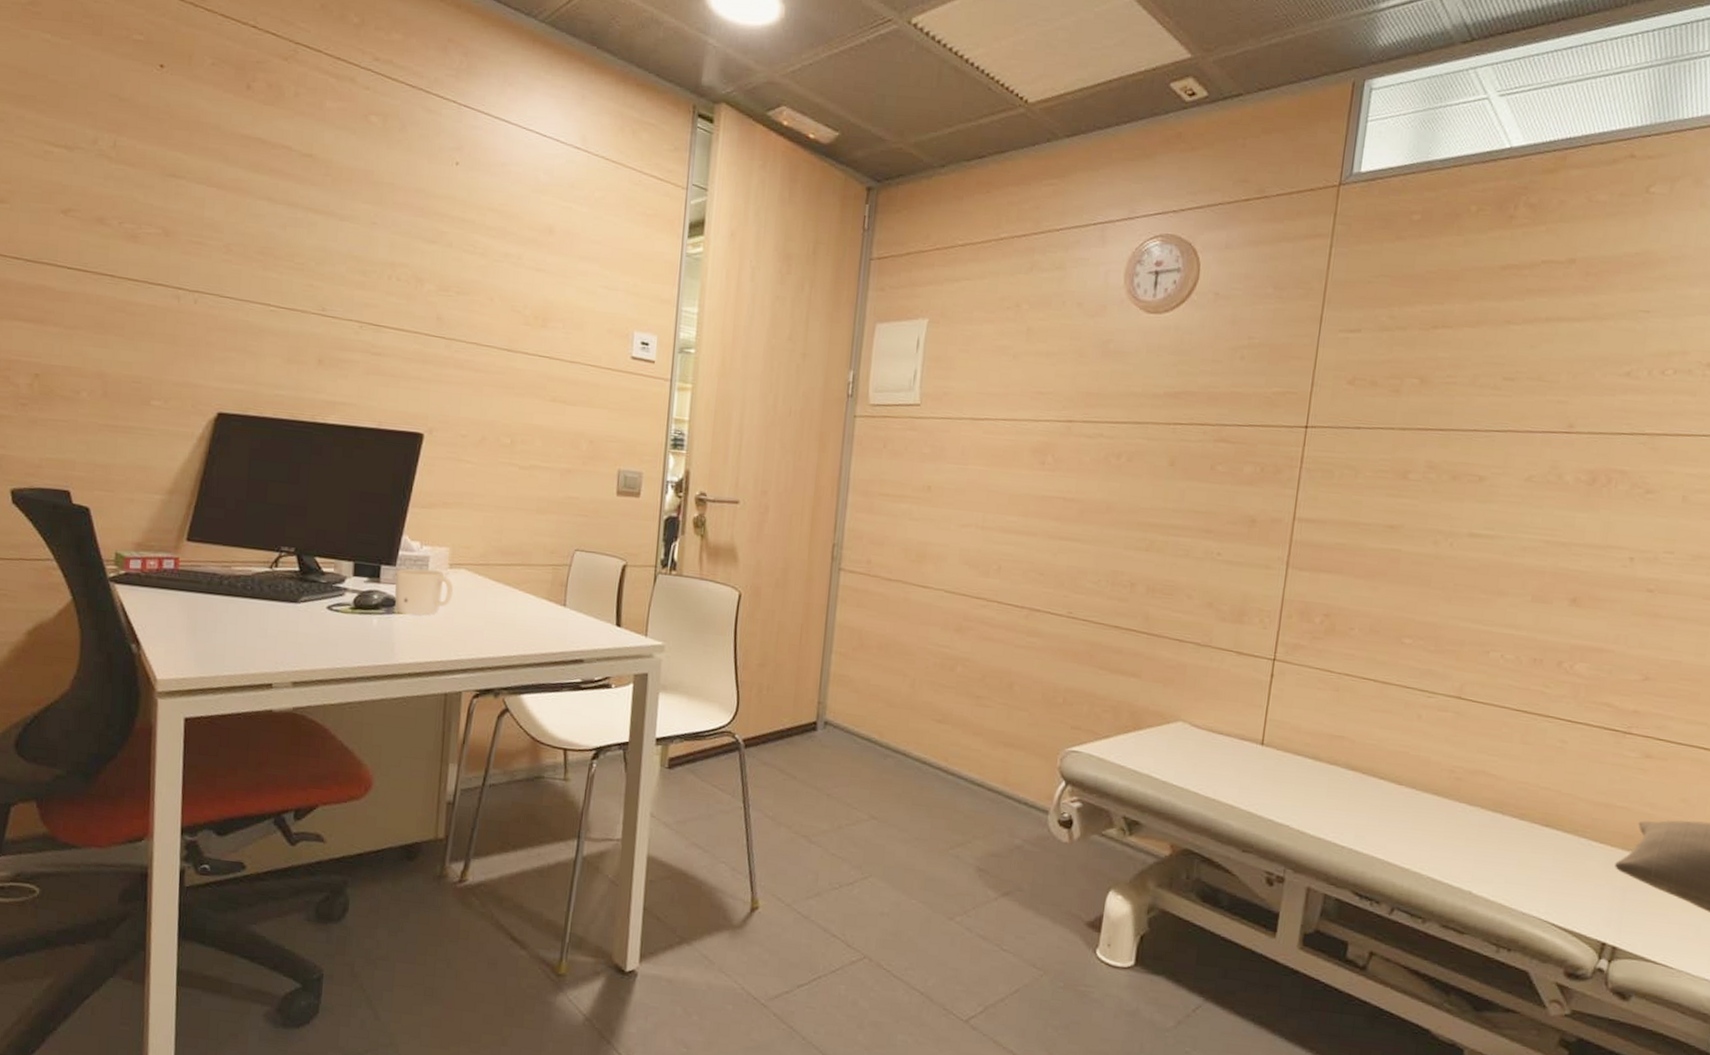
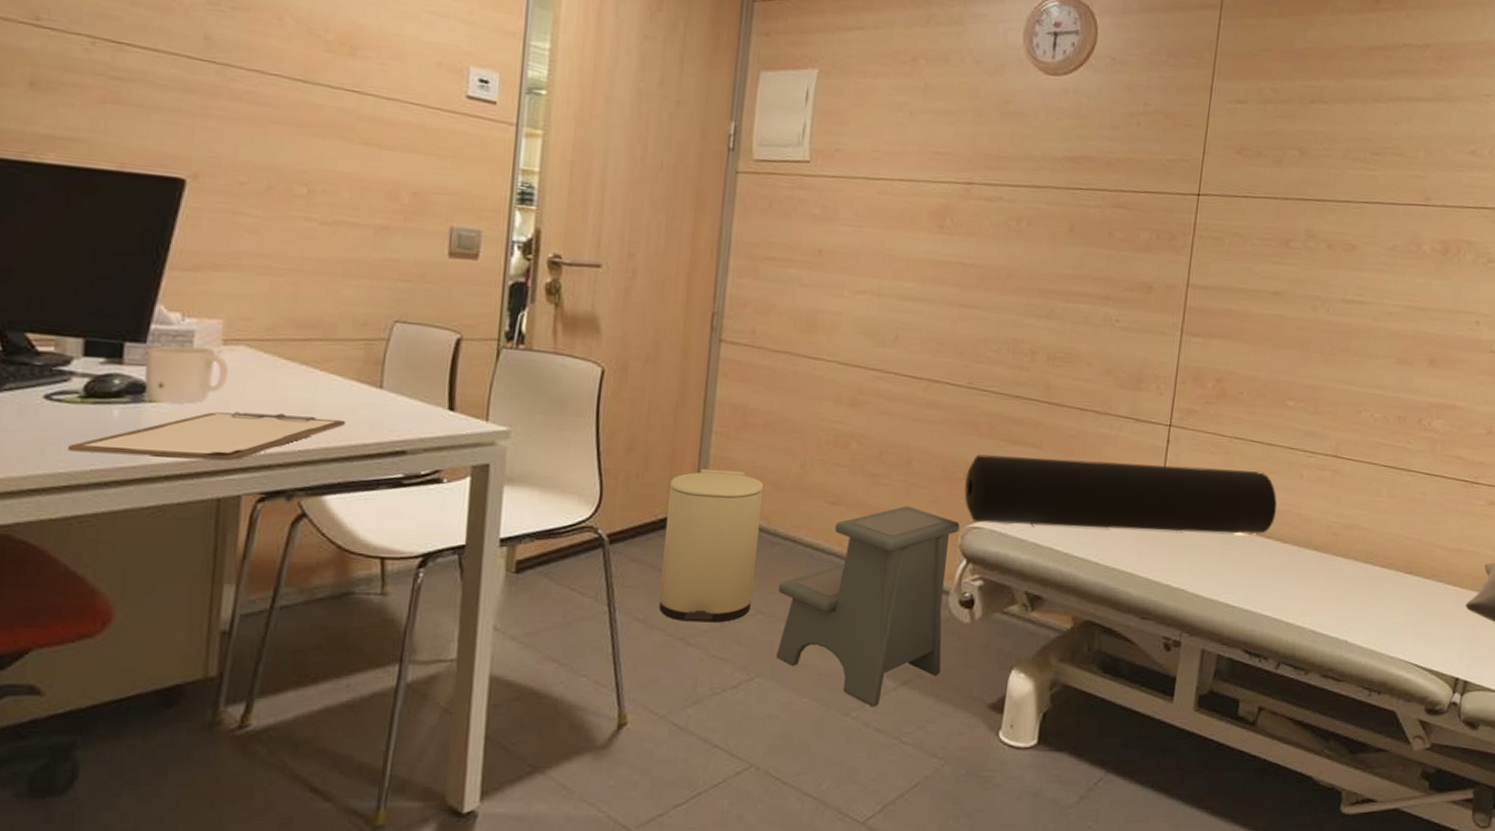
clipboard: none [342,622,539,663] -> present [67,412,347,461]
pedal bin: none [785,684,878,825] -> present [658,468,764,623]
step stool: none [888,727,1059,914] -> present [777,506,960,707]
foam roller: none [1063,681,1392,774] -> present [964,454,1277,534]

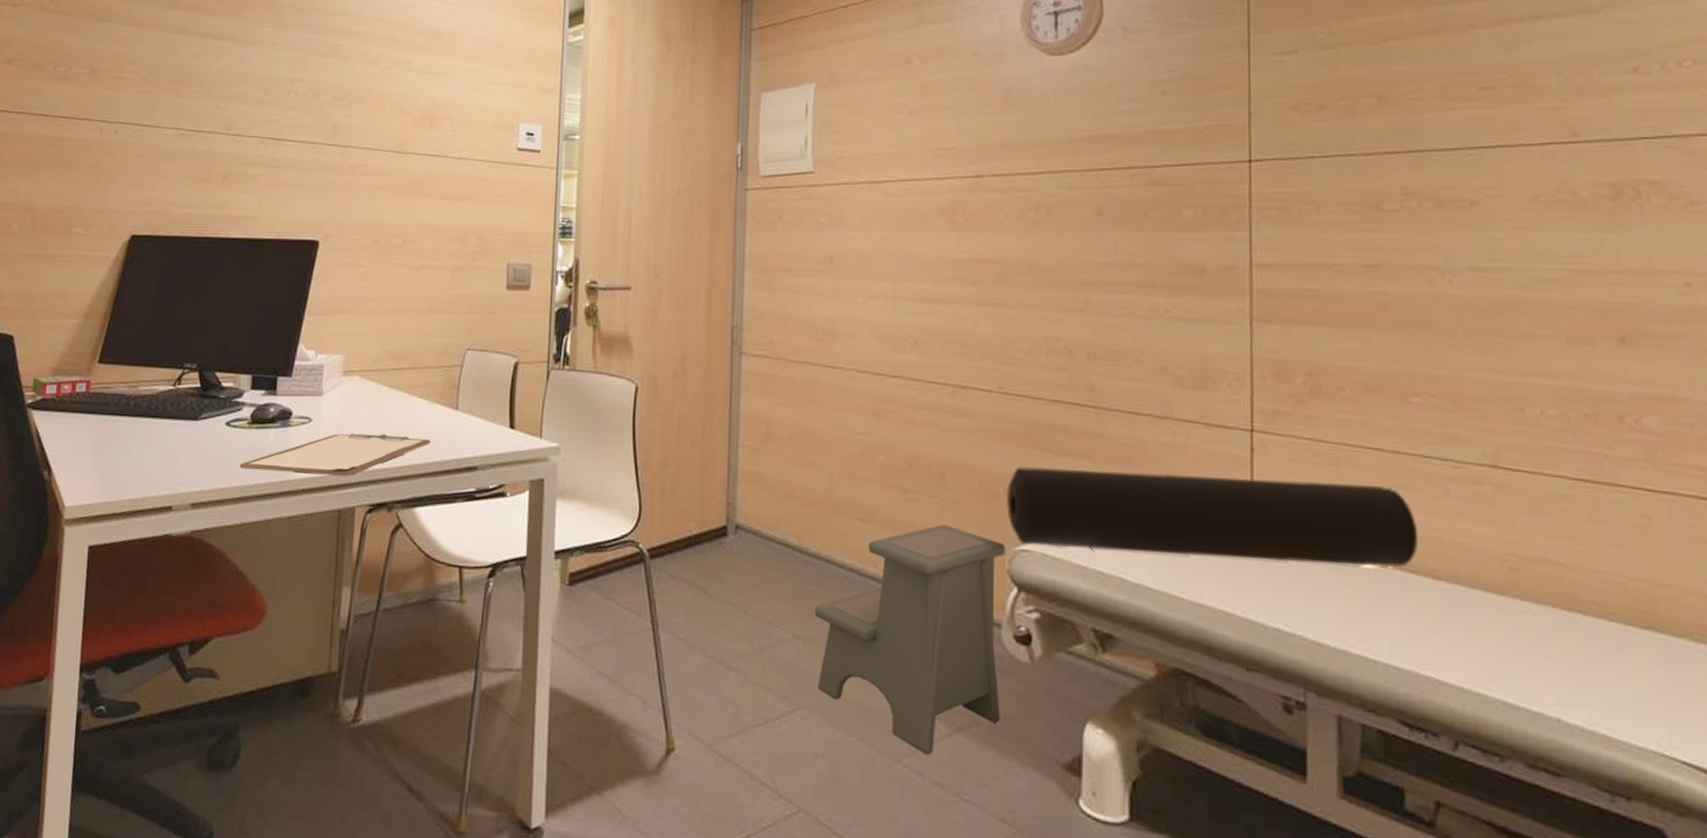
mug: present [144,345,229,404] -> none [290,378,347,428]
pedal bin: present [658,468,764,623] -> none [697,483,793,647]

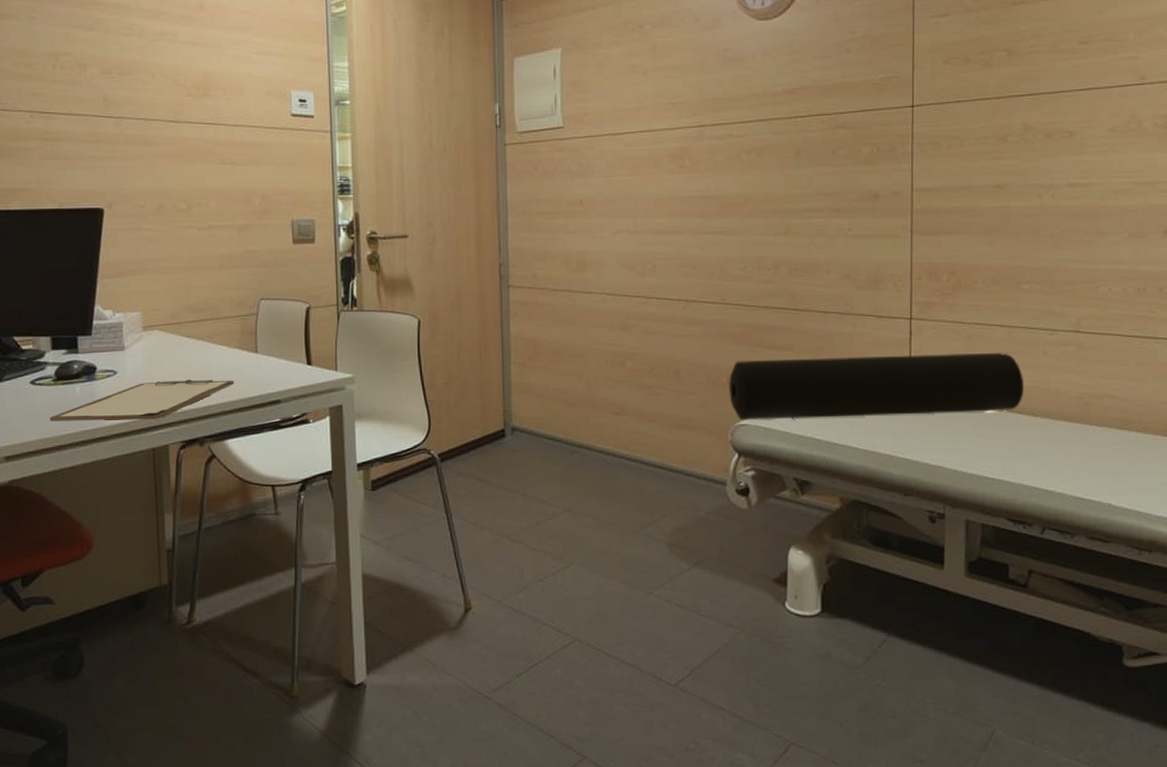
step stool: present [814,524,1005,755] -> none [580,411,728,586]

